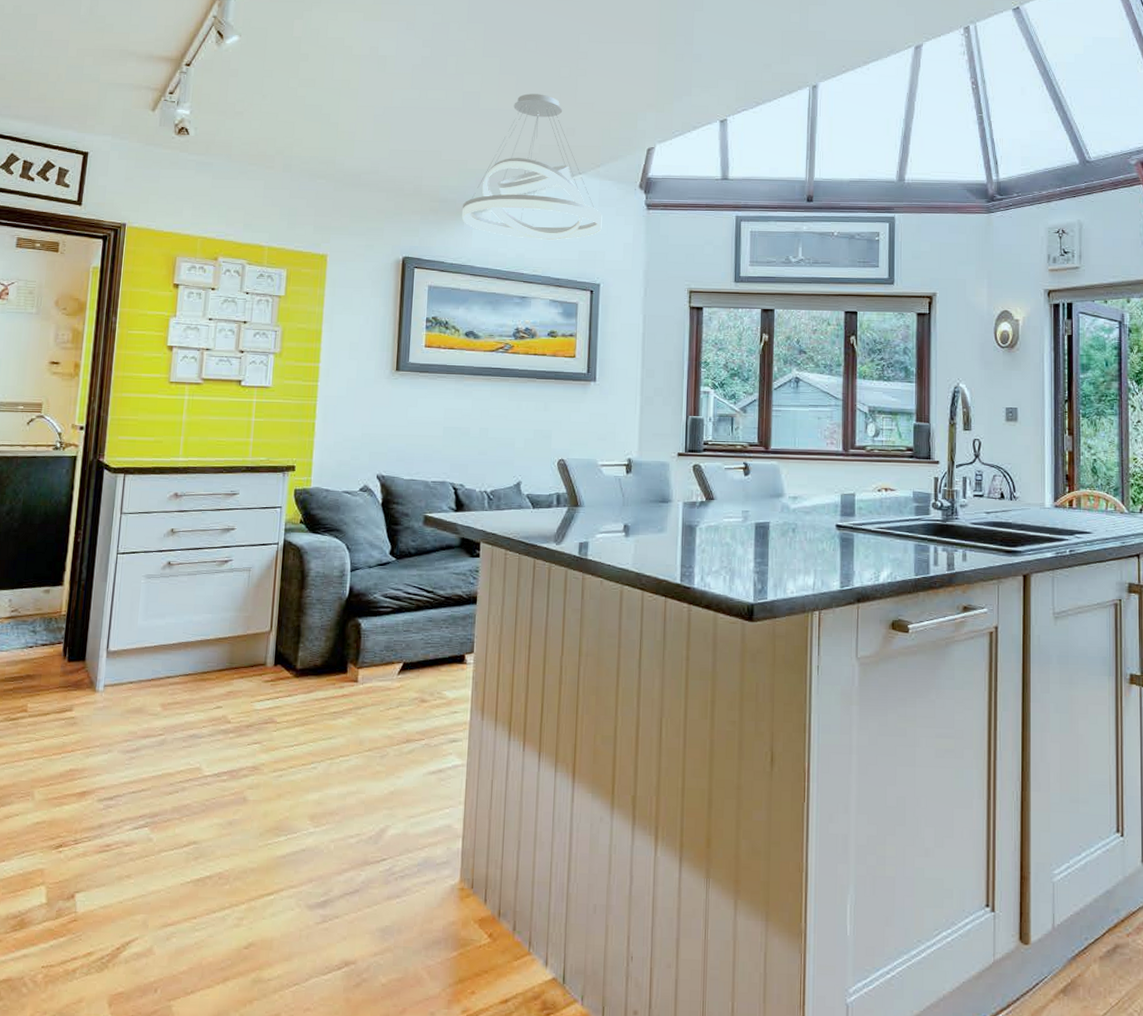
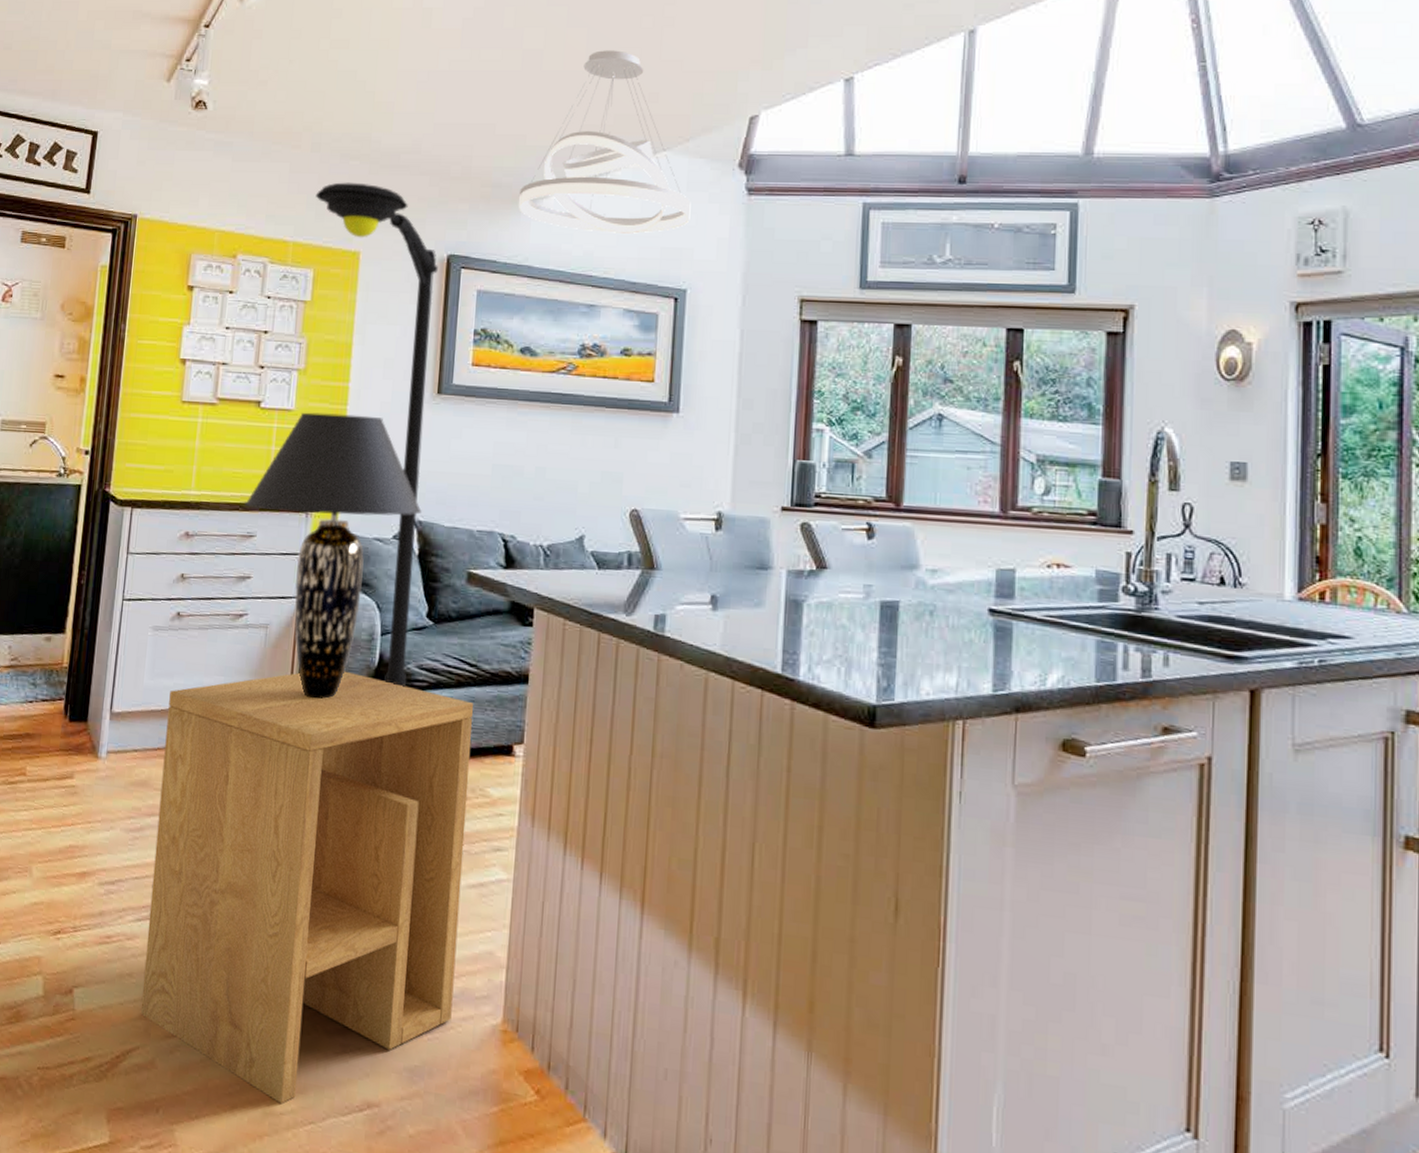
side table: none [138,603,431,972] -> present [140,671,473,1104]
table lamp: none [228,388,384,628] -> present [244,412,422,699]
floor lamp: none [287,197,395,613] -> present [315,182,438,687]

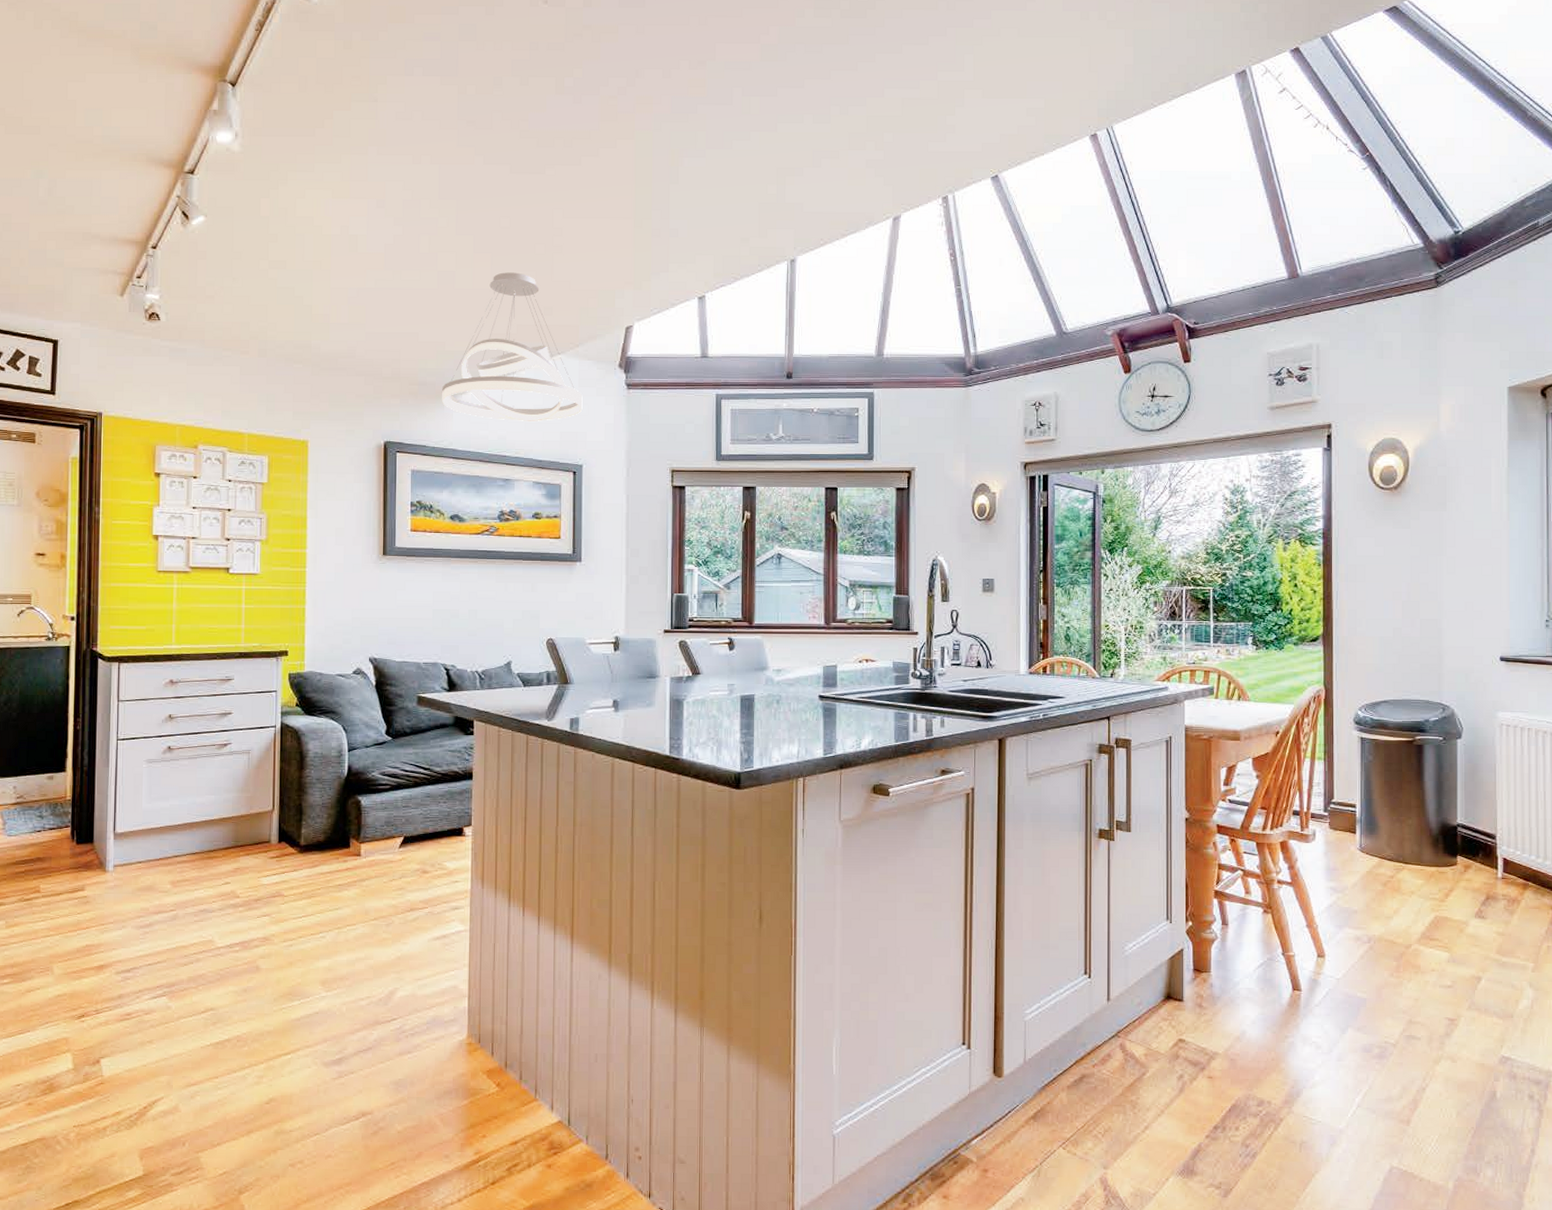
side table: present [140,671,473,1104] -> none [162,782,429,1124]
table lamp: present [244,412,422,699] -> none [221,575,376,807]
floor lamp: present [315,182,438,687] -> none [265,382,377,790]

